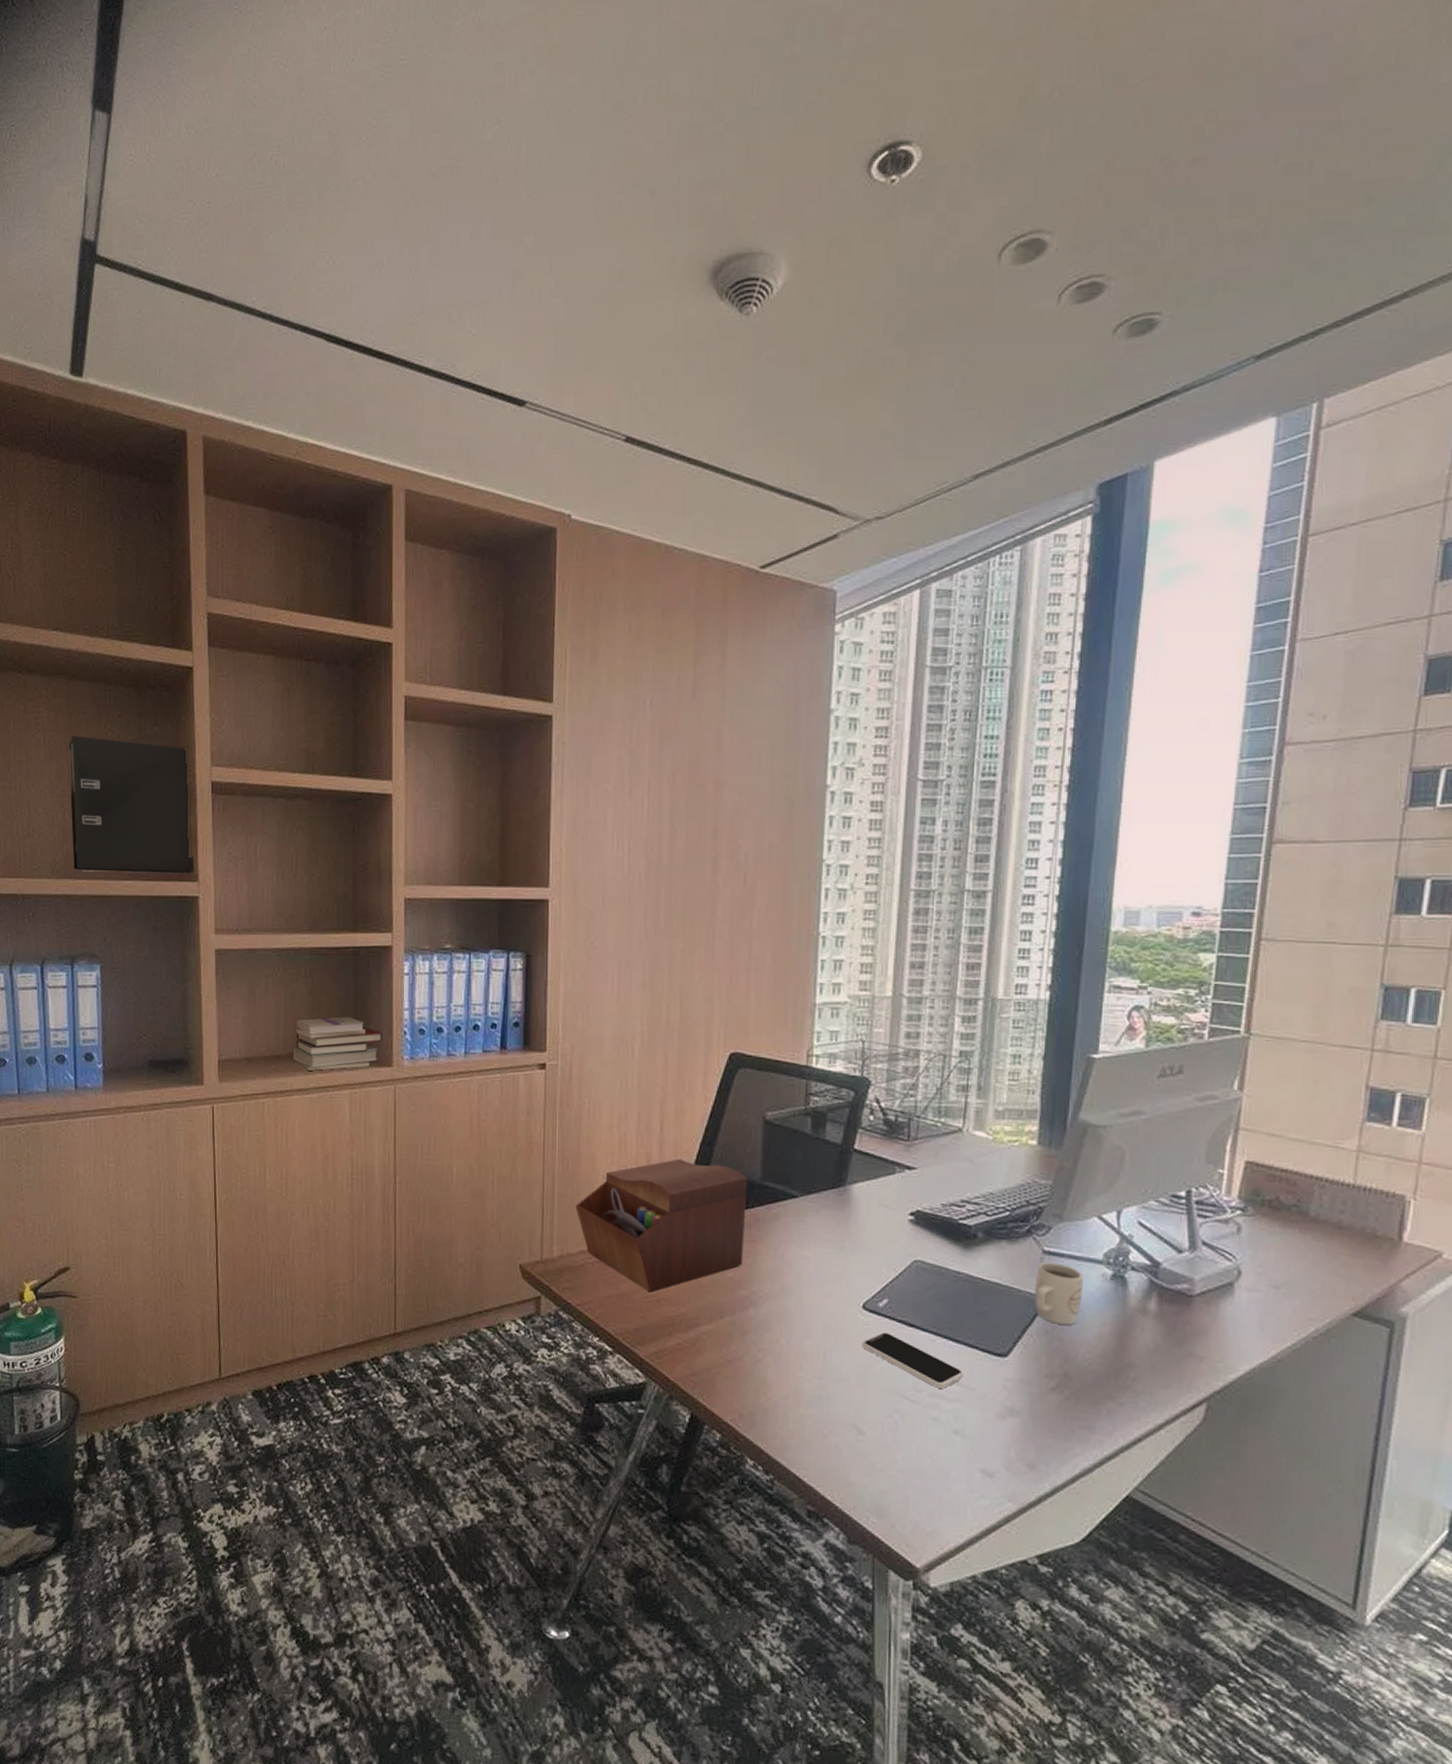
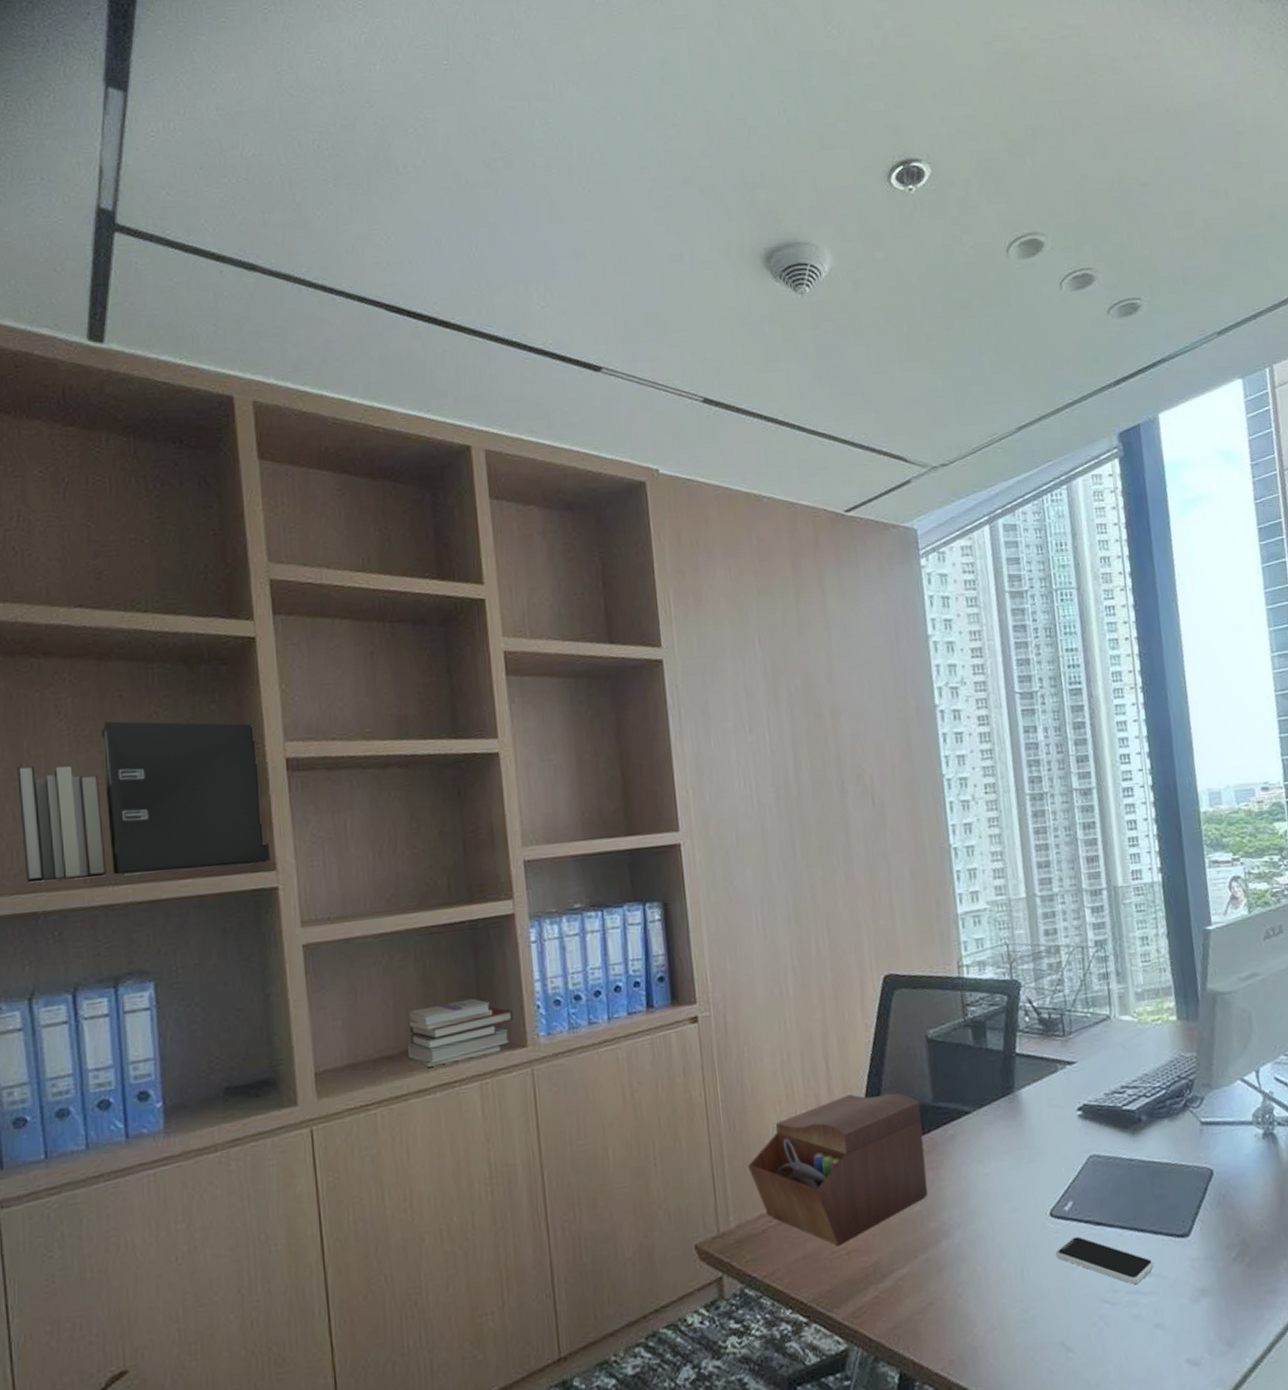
books: none [6,768,69,870] -> present [17,766,107,883]
mug: present [1034,1262,1083,1325] -> none [1199,1131,1244,1193]

